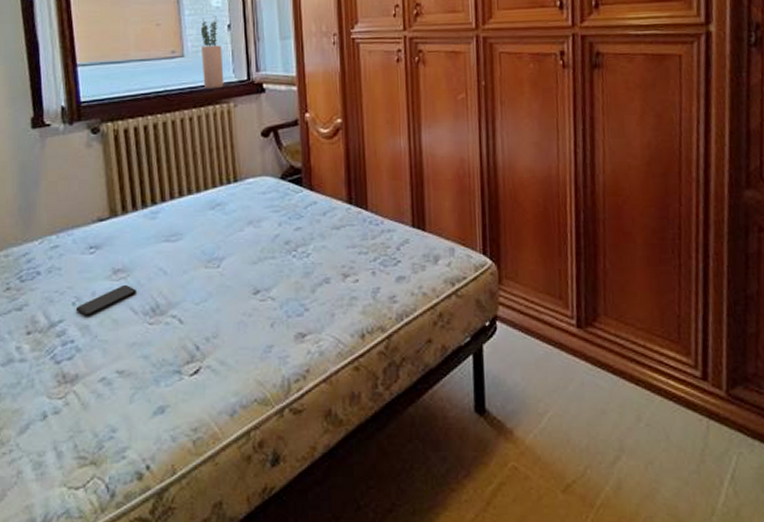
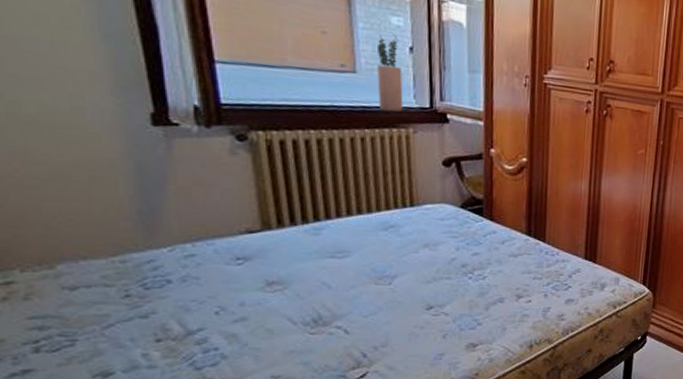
smartphone: present [75,284,136,317] -> none [219,296,295,326]

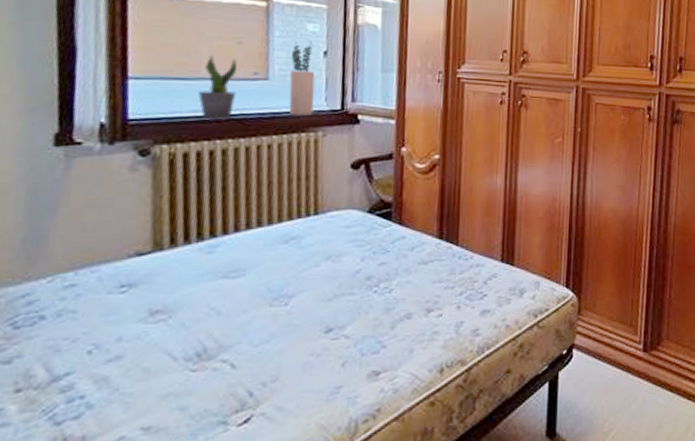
potted plant: none [288,43,326,110] -> present [198,55,237,120]

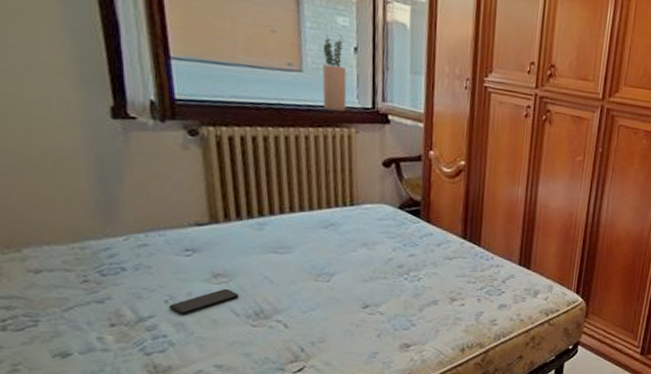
smartphone: none [91,327,179,368] -> present [168,288,239,315]
potted plant: present [198,55,237,120] -> none [237,41,273,108]

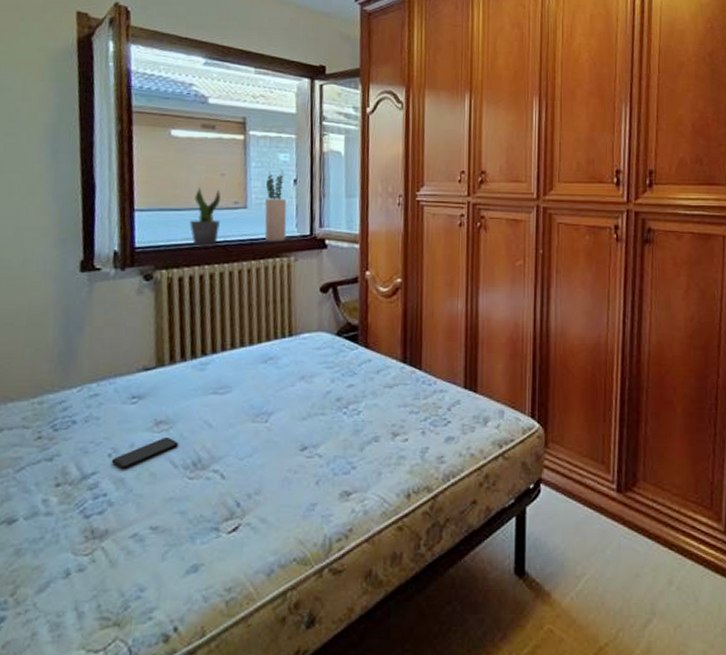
potted plant: none [237,41,273,108] -> present [190,187,221,247]

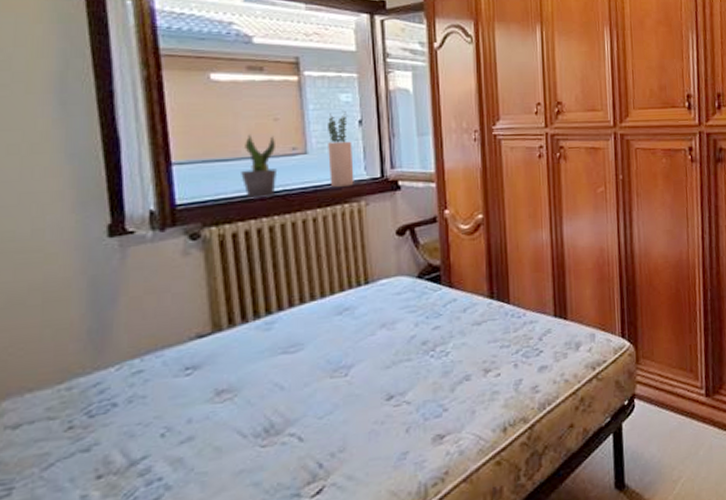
smartphone: present [111,436,178,470] -> none [165,405,245,449]

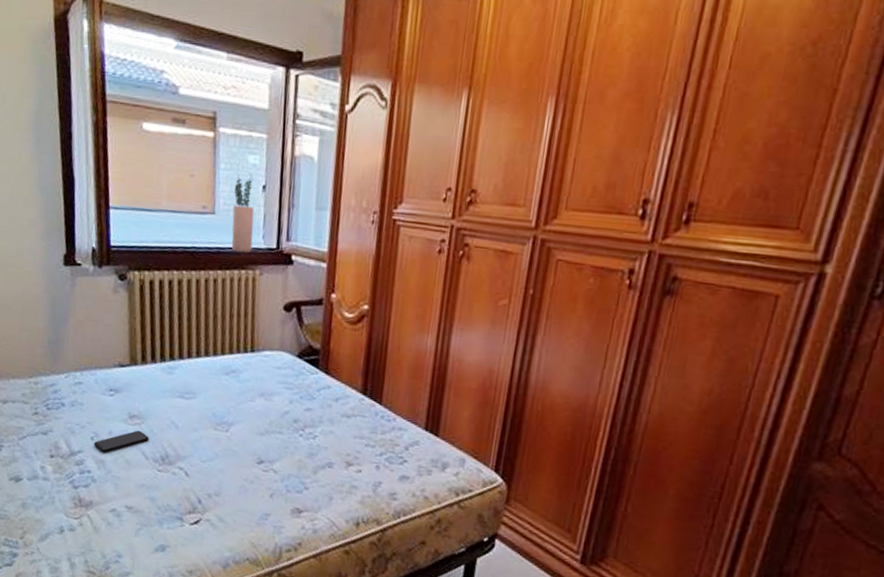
smartphone: none [165,405,245,449] -> present [93,430,149,453]
potted plant: present [241,134,278,199] -> none [160,187,190,252]

